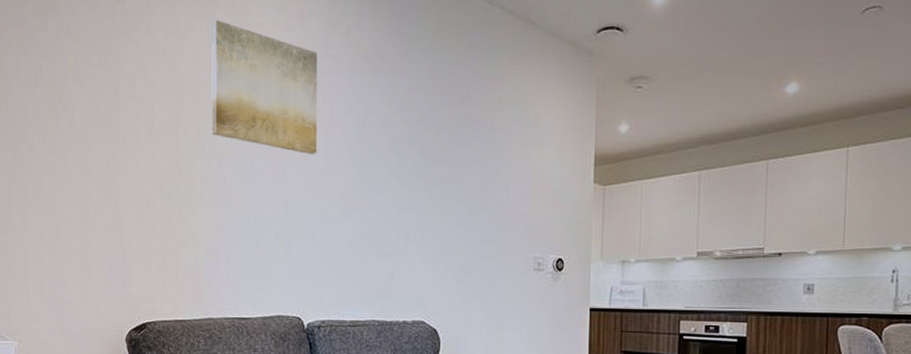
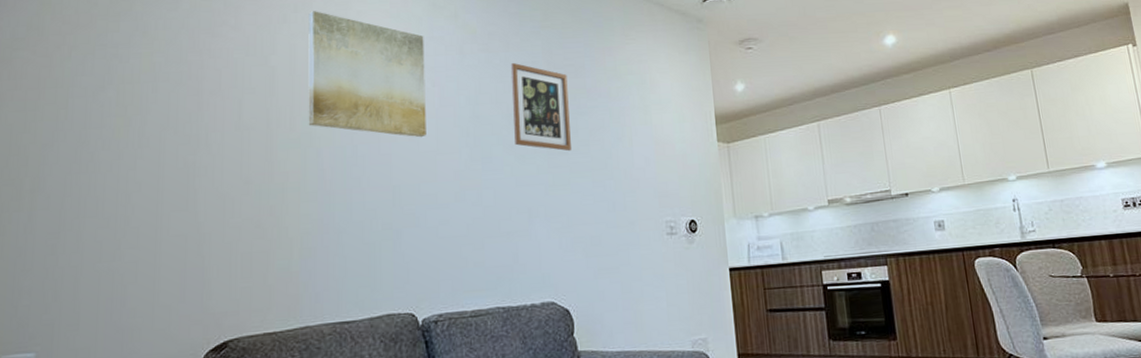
picture frame: none [397,85,452,180] -> present [510,62,571,152]

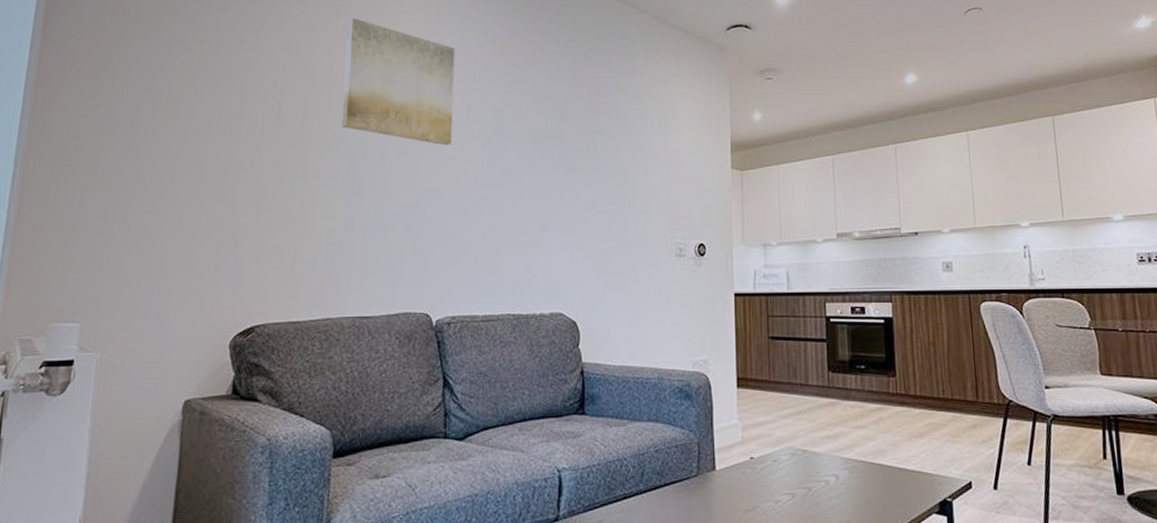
picture frame: present [510,62,571,152] -> none [534,78,589,169]

